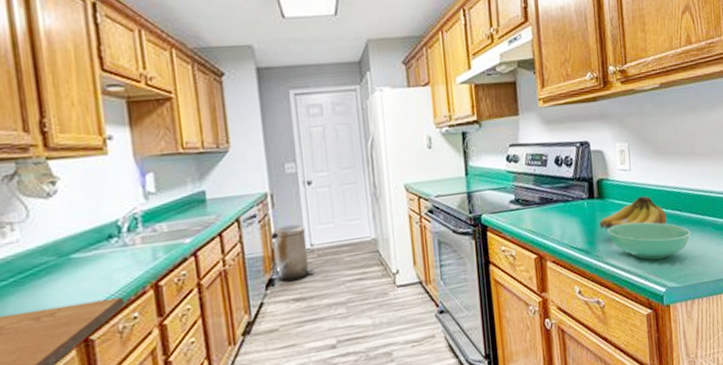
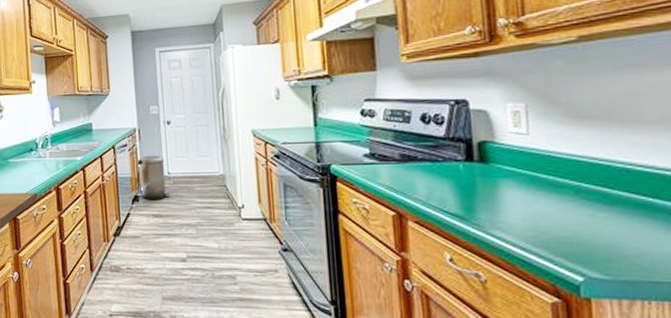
fruit: present [599,195,667,230] -> none [480,164,588,202]
bowl: present [607,222,690,260] -> none [492,193,629,242]

